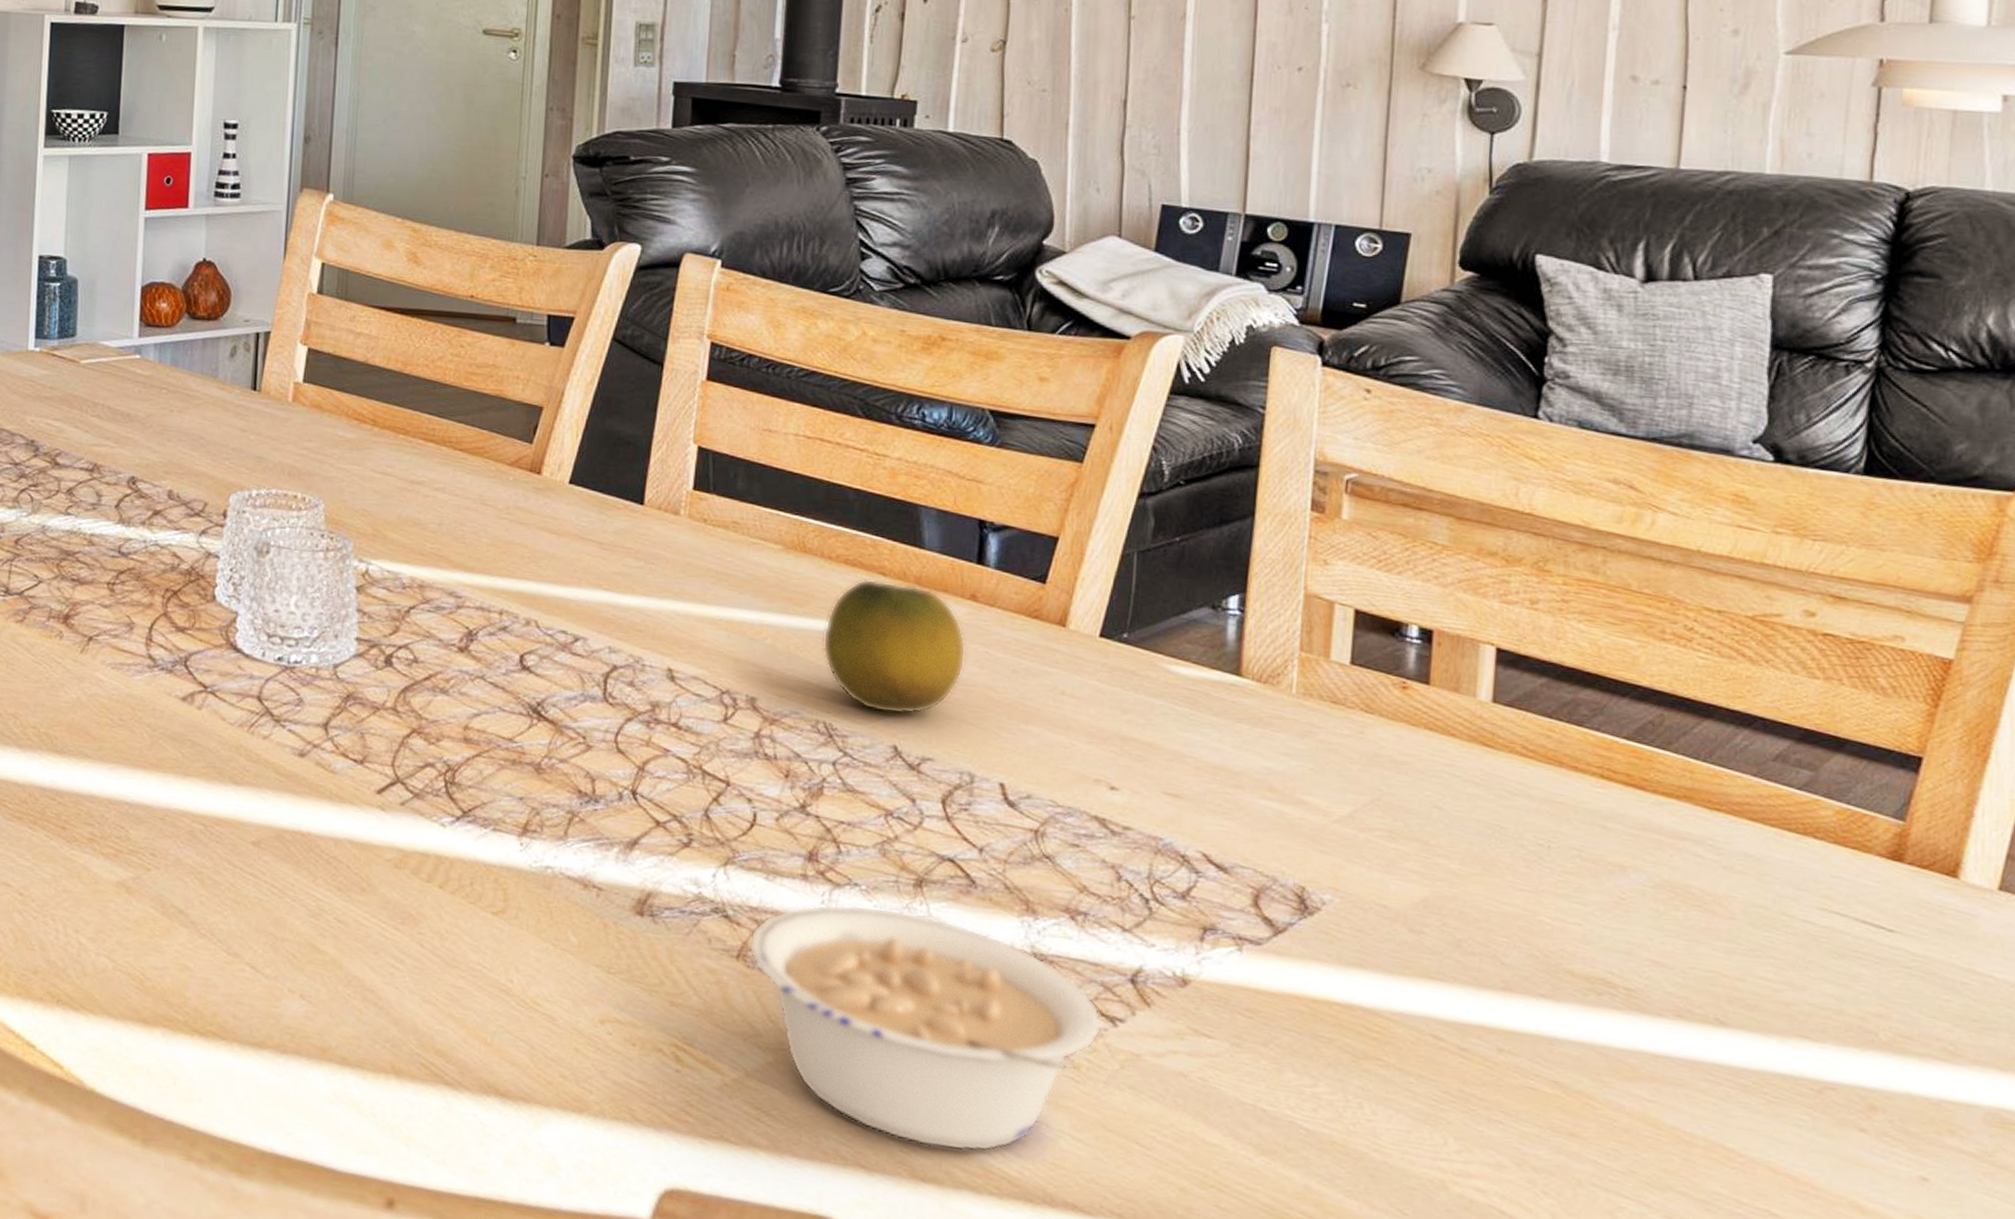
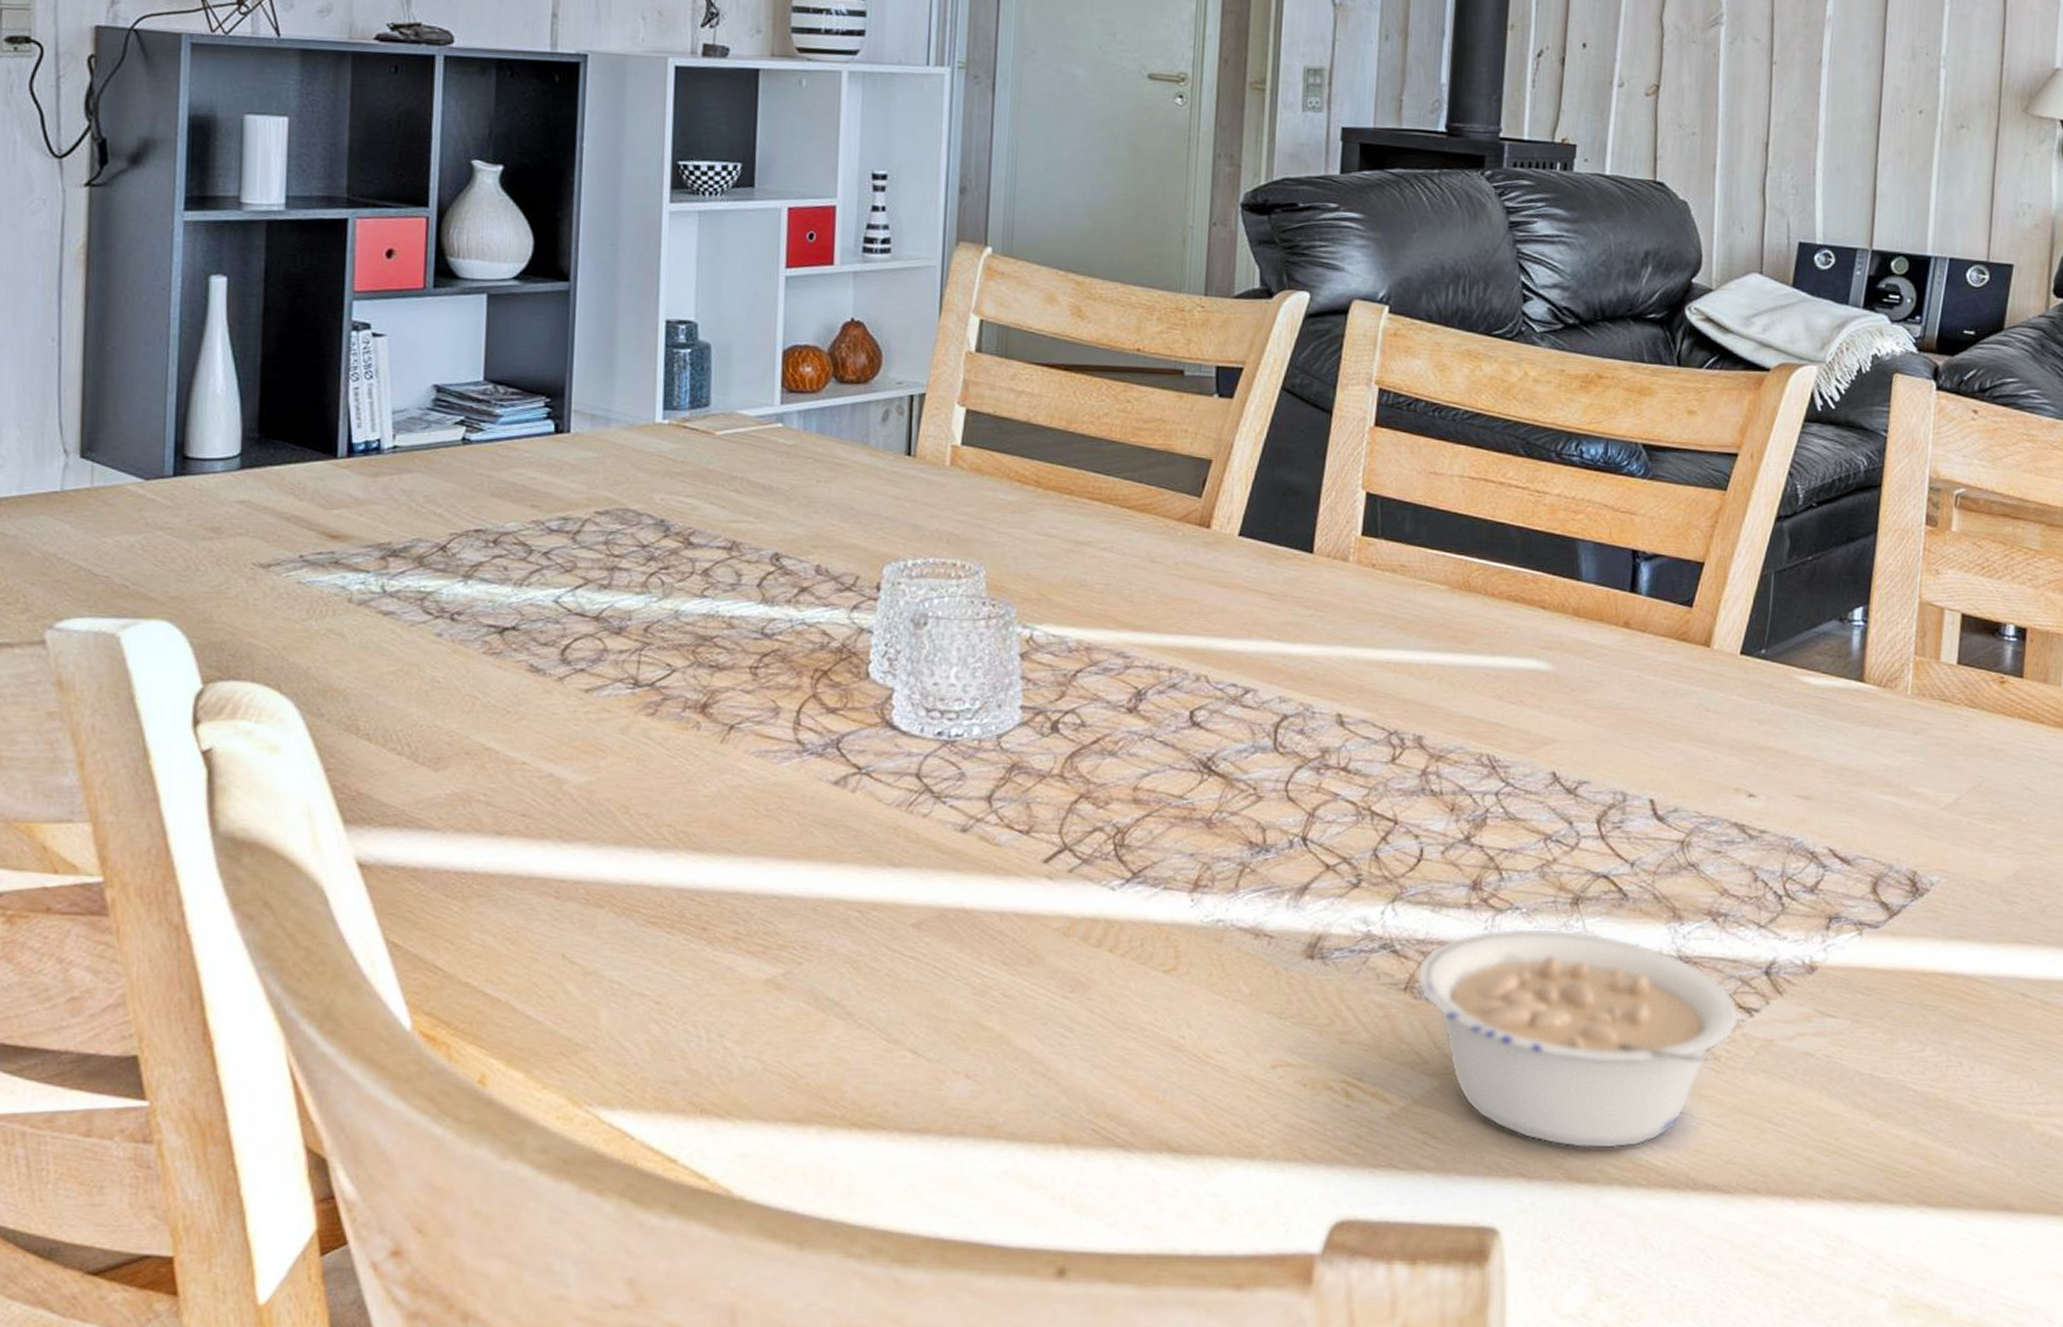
fruit: present [822,578,966,715] -> none [1486,613,1620,742]

